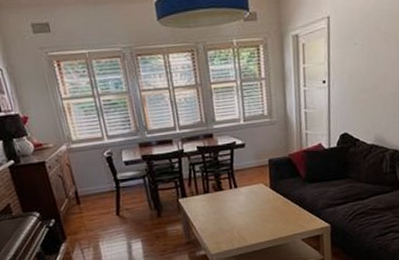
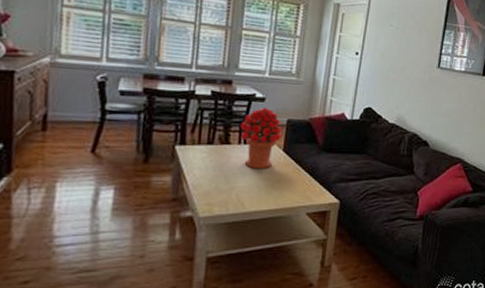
bouquet: none [228,152,266,208] -> present [240,107,282,169]

